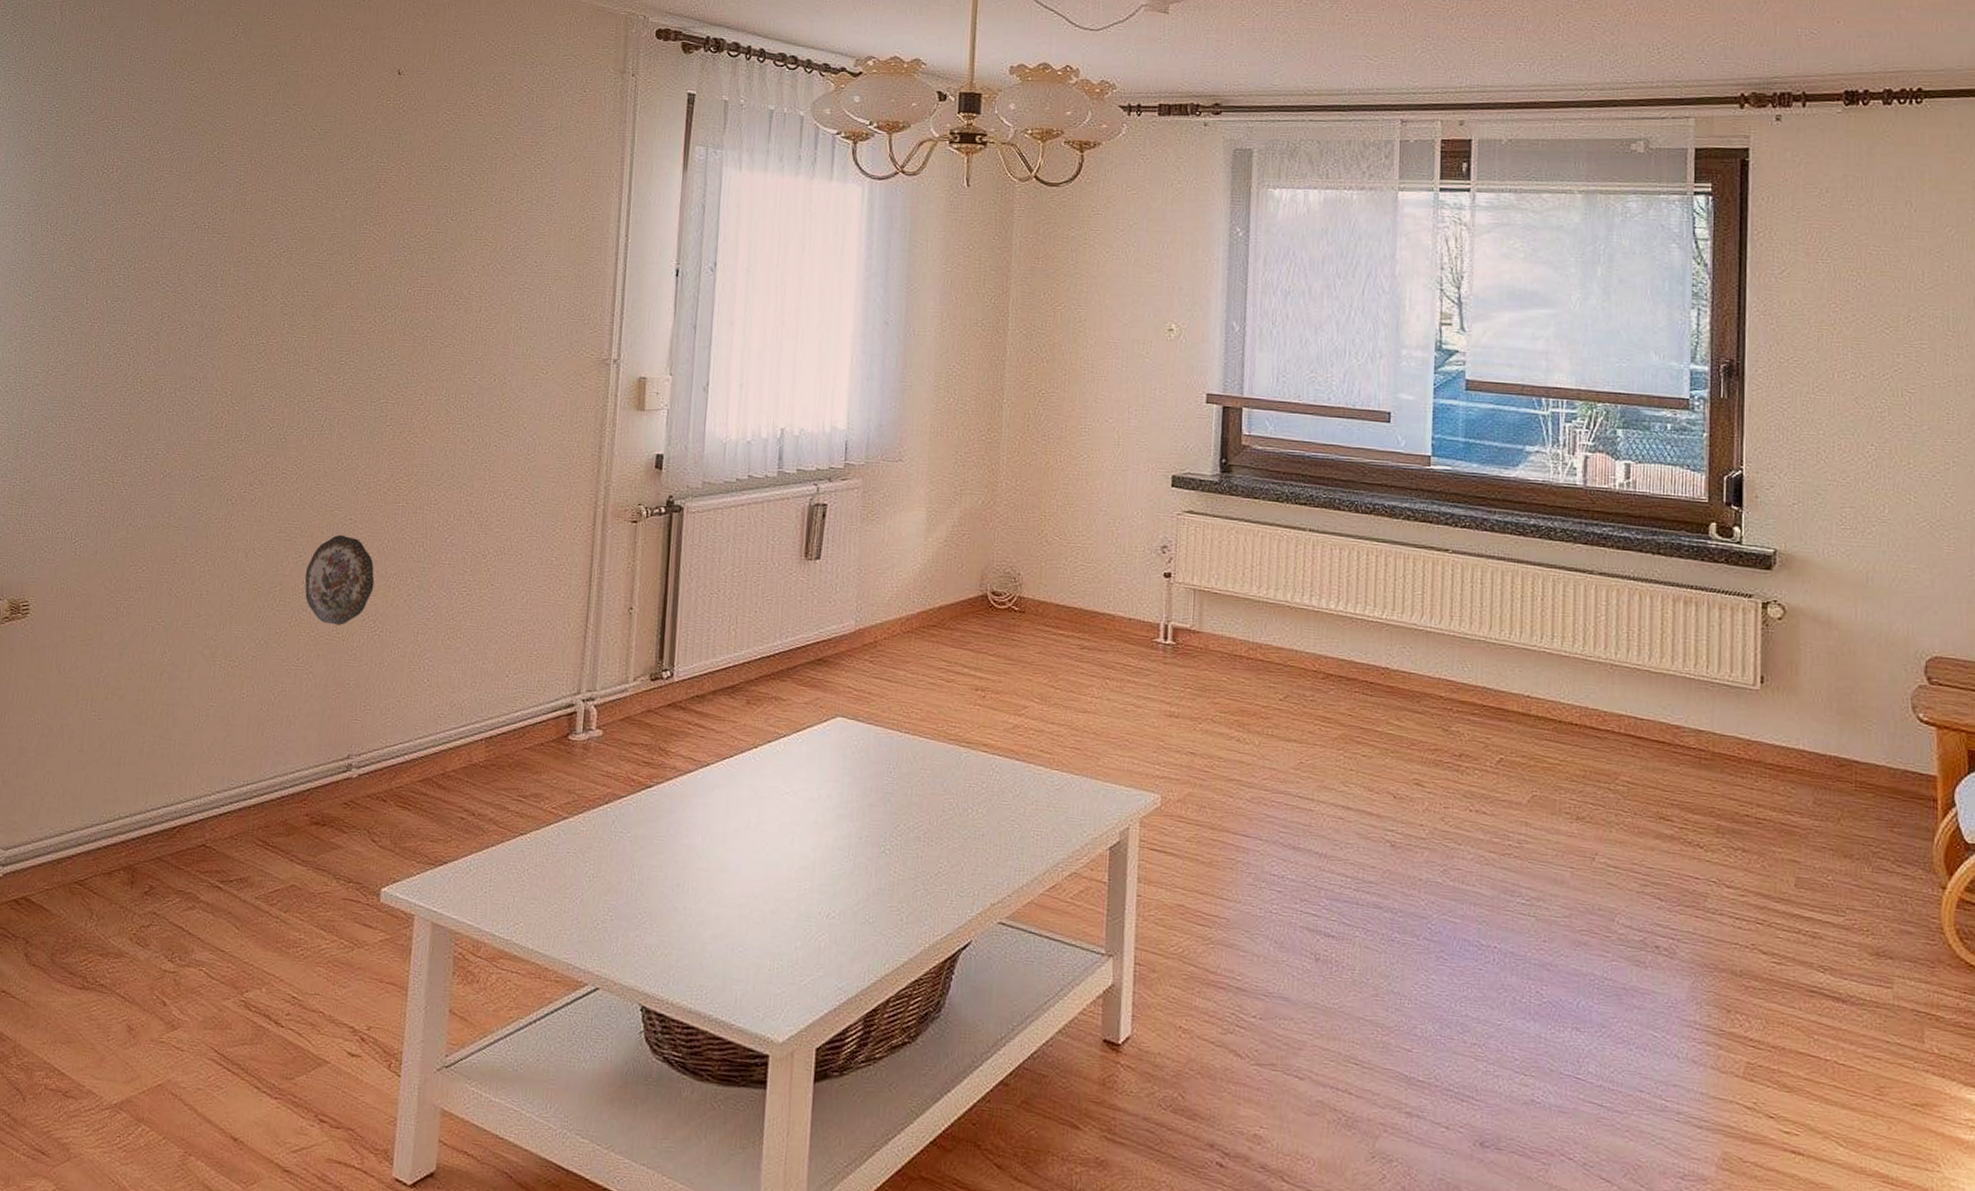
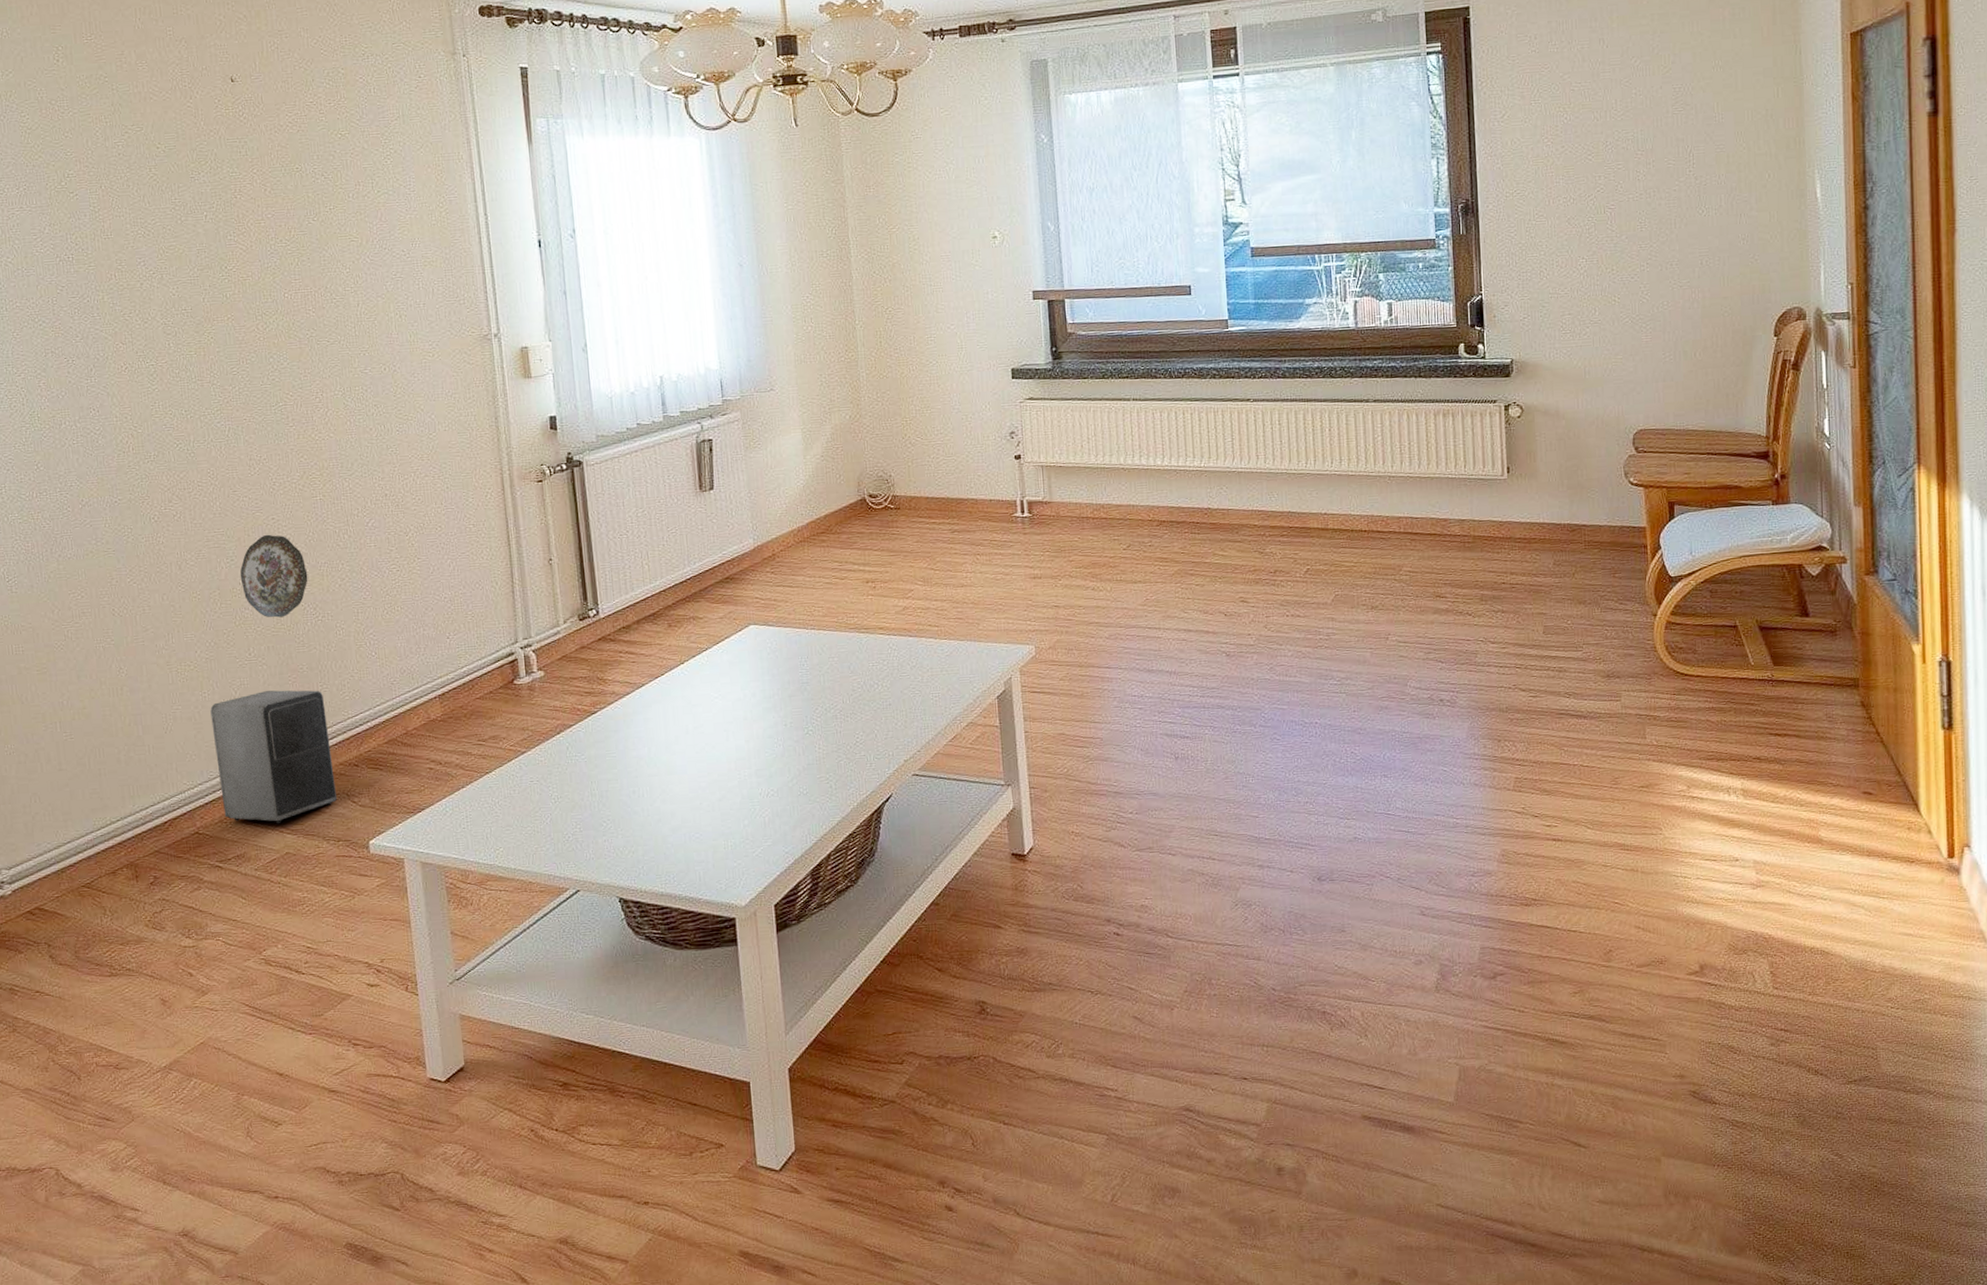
speaker: none [236,702,365,852] -> present [210,690,337,824]

